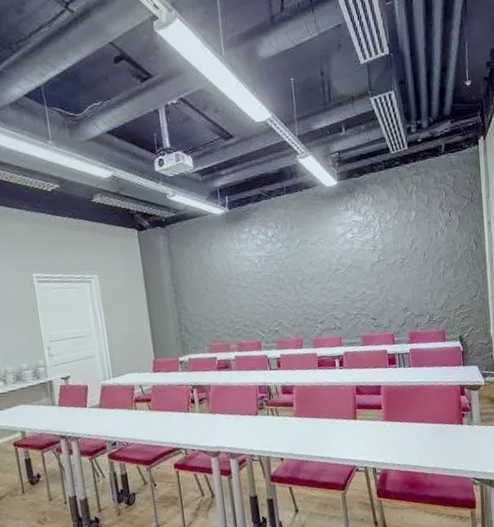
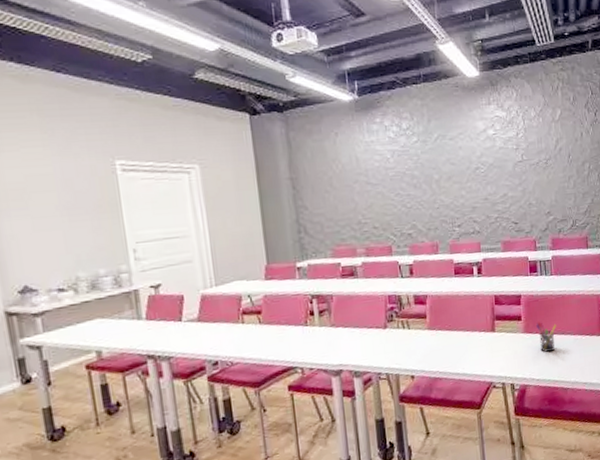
pen holder: none [395,410,416,440] -> present [535,321,557,353]

